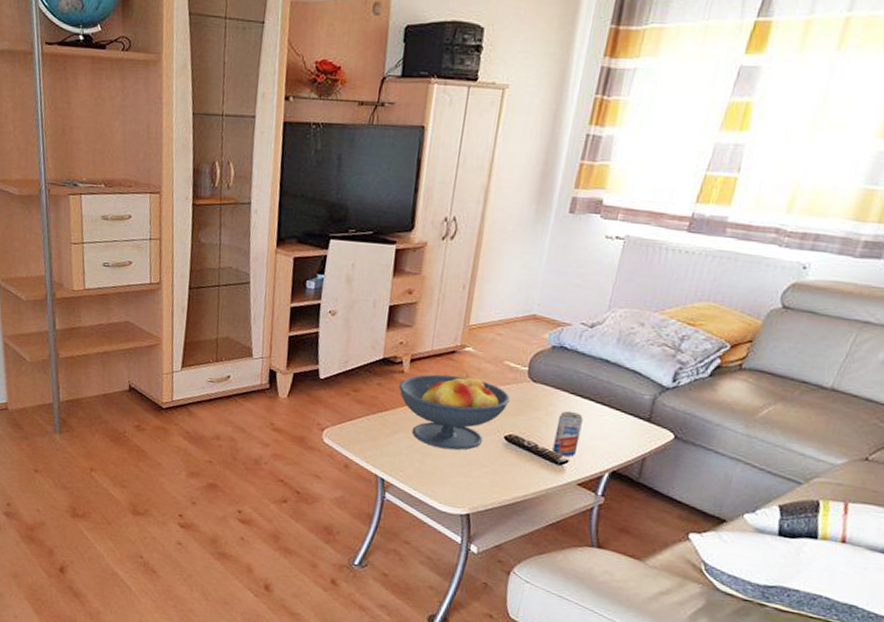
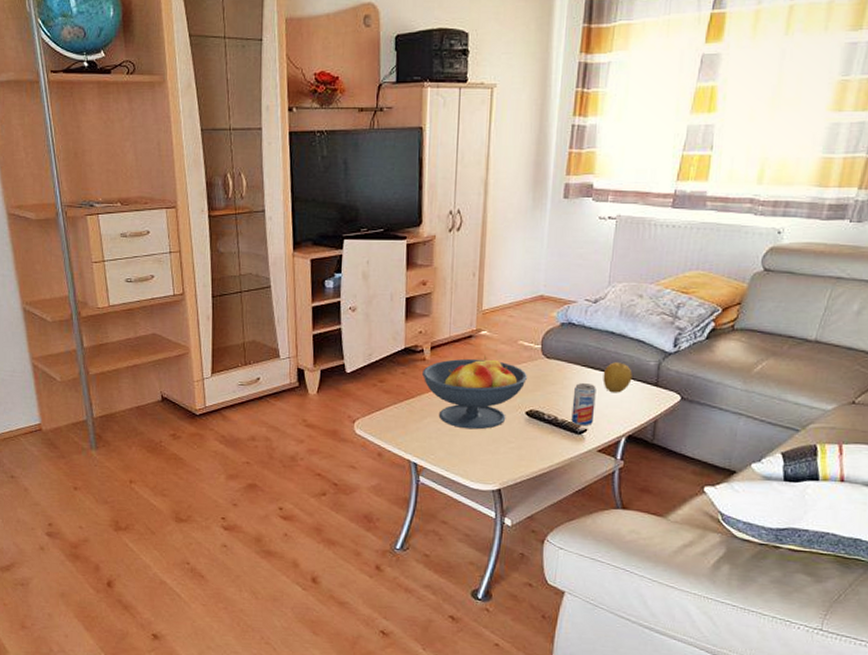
fruit: none [591,392,624,426] -> present [603,362,633,393]

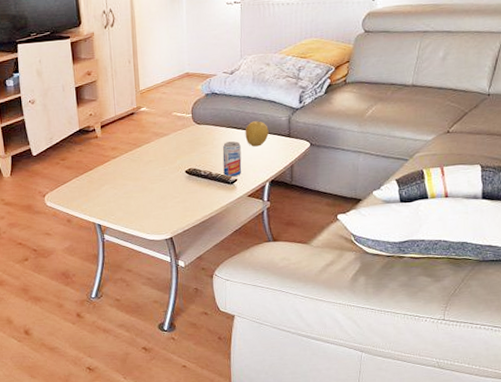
fruit bowl: present [422,355,528,430] -> none [96,127,184,191]

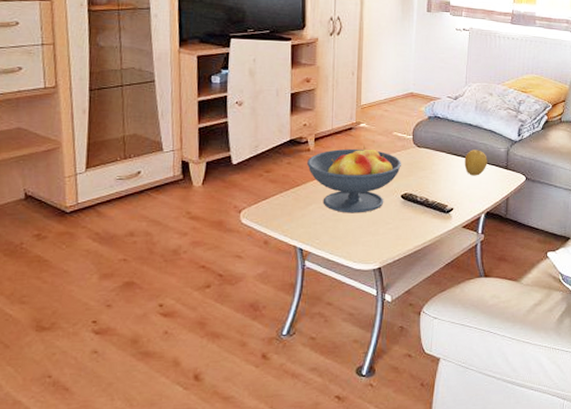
fruit bowl: none [96,127,184,191] -> present [307,145,402,213]
beverage can: present [222,141,242,177] -> none [440,168,459,205]

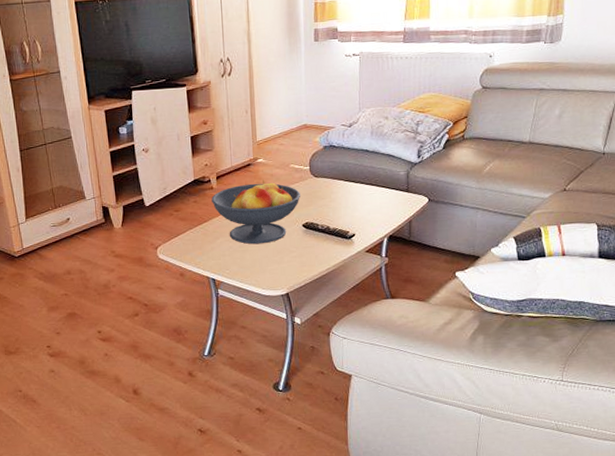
fruit: present [464,150,488,176] -> none [363,175,387,201]

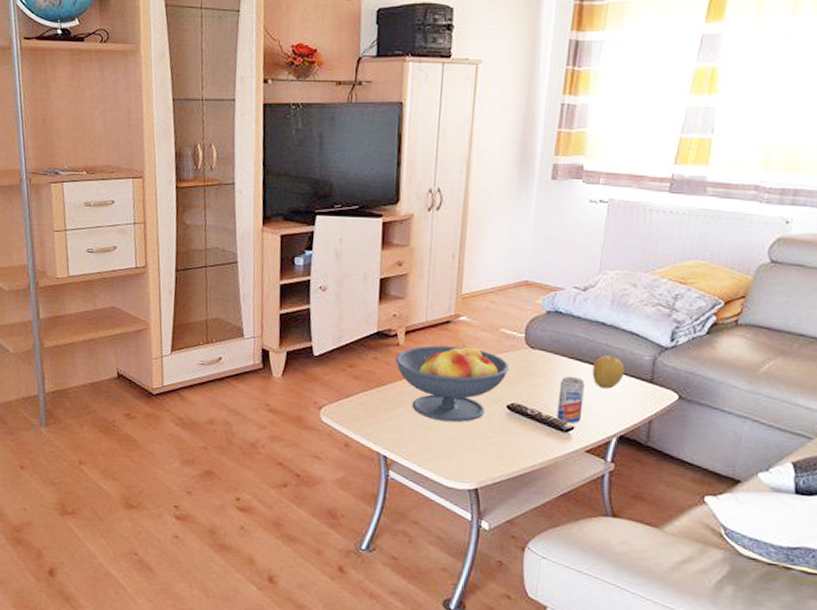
beverage can: none [340,195,360,231] -> present [557,376,585,423]
fruit: none [363,175,387,201] -> present [592,355,625,389]

